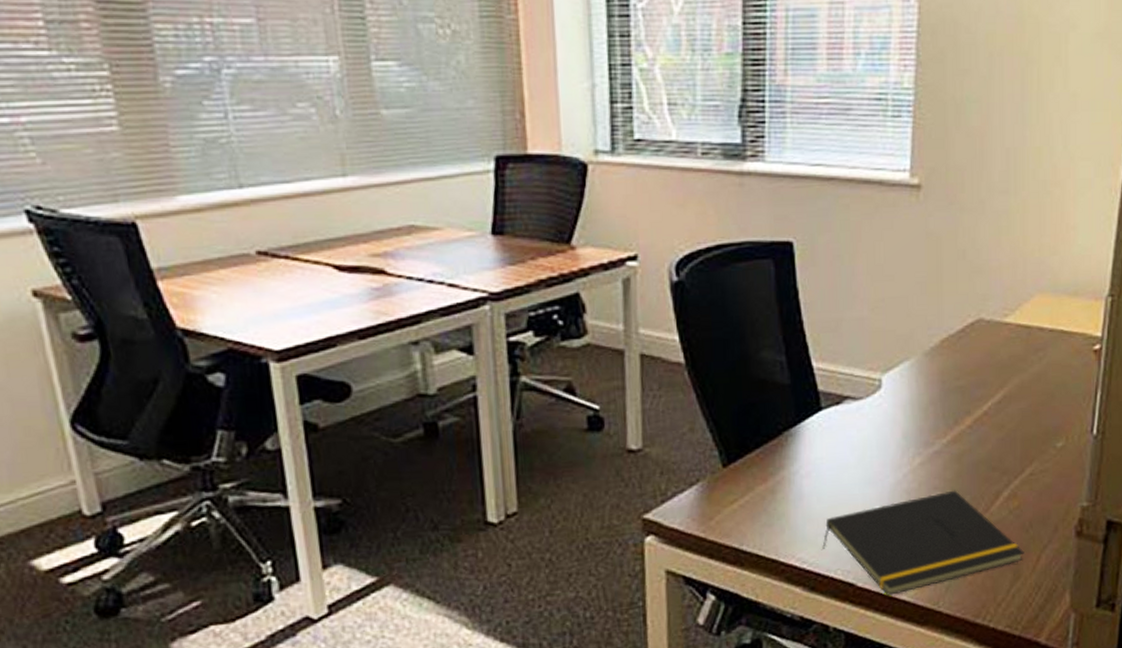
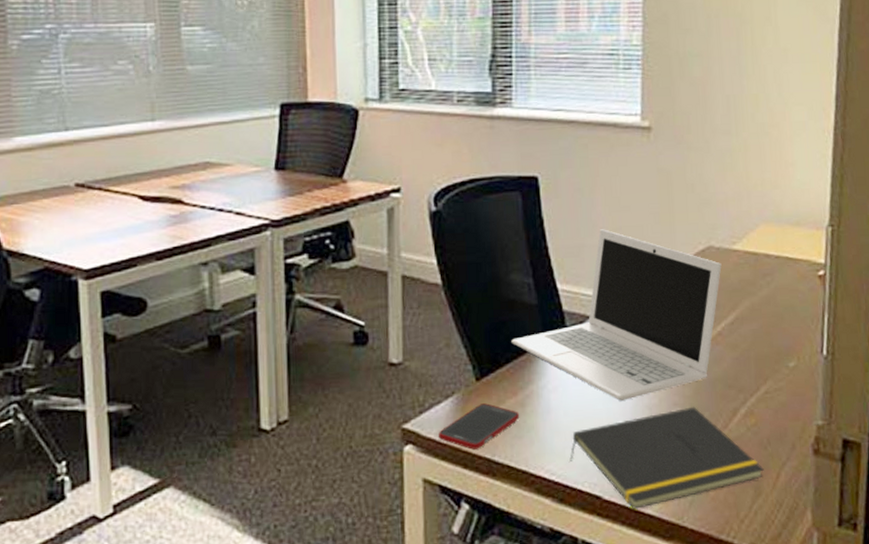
cell phone: none [681,491,770,539] -> present [438,403,520,450]
laptop: none [761,301,991,486] -> present [511,229,722,401]

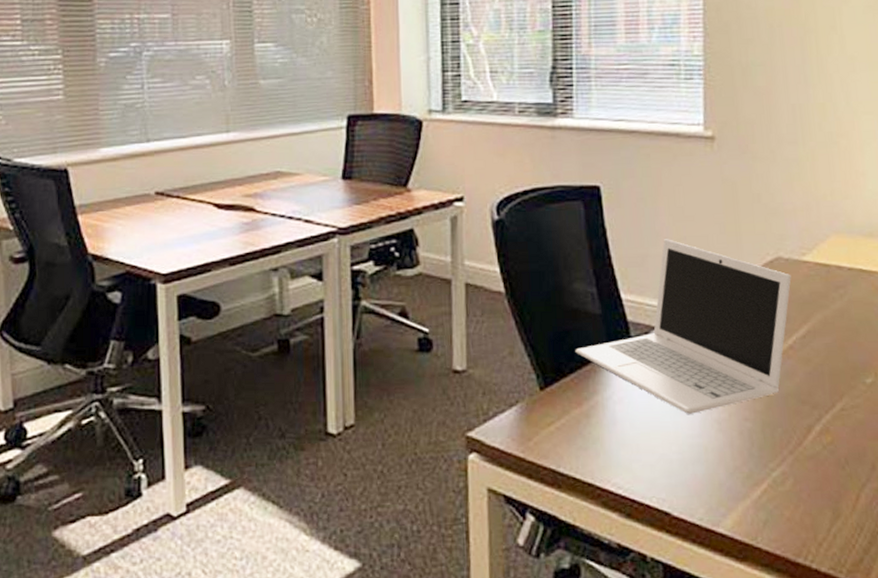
cell phone: present [438,403,520,450] -> none [502,413,585,460]
notepad: present [569,406,764,509] -> none [636,422,842,527]

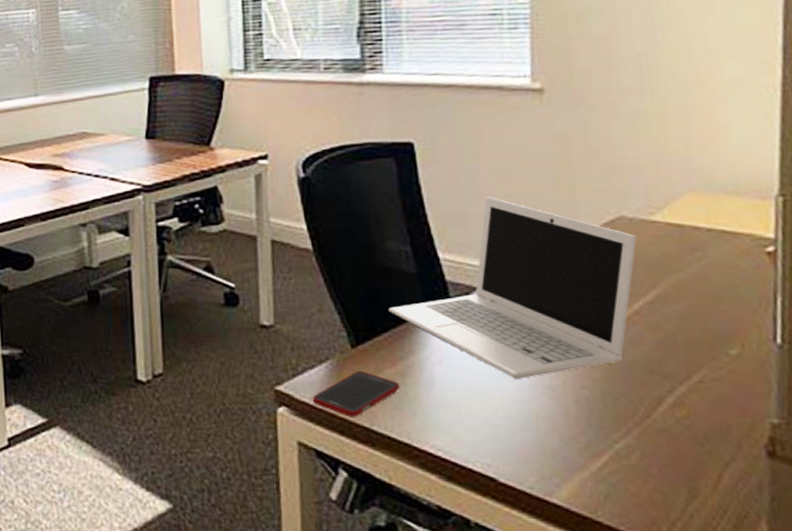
cell phone: none [502,413,585,460] -> present [312,371,400,417]

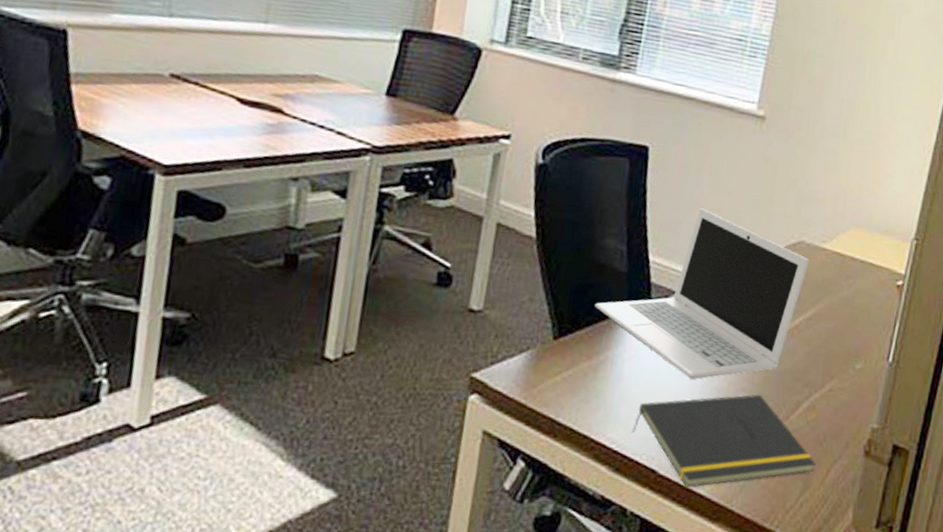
cell phone: present [312,371,400,417] -> none [505,363,591,408]
notepad: none [458,391,701,496] -> present [632,394,816,487]

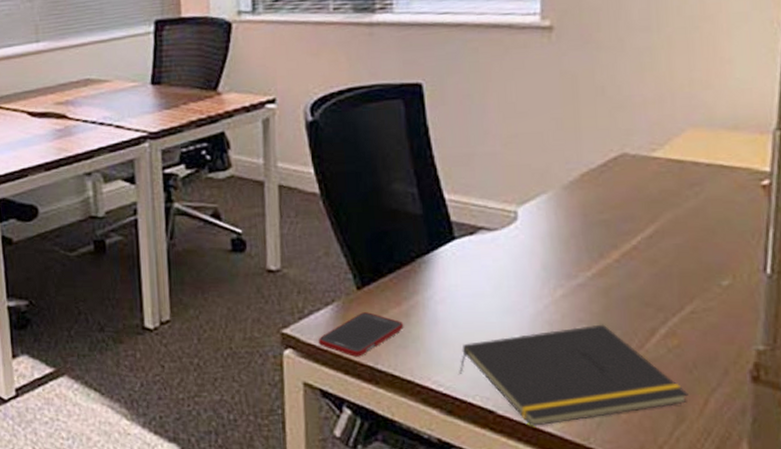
cell phone: none [505,363,591,408] -> present [318,312,404,357]
laptop: present [595,208,809,379] -> none [394,137,638,315]

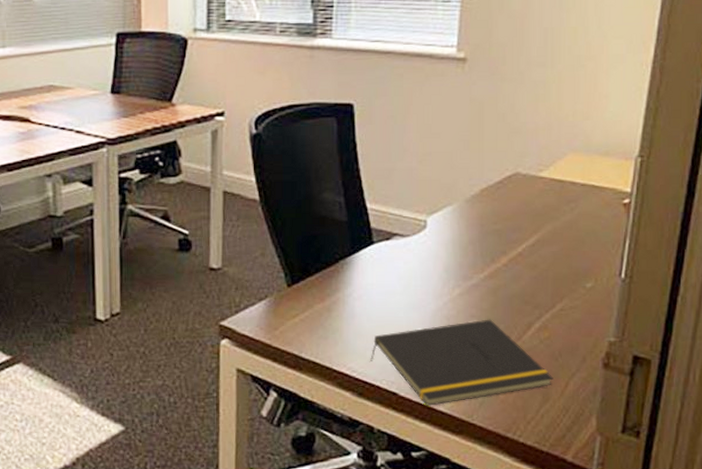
cell phone: present [318,312,404,357] -> none [251,307,326,346]

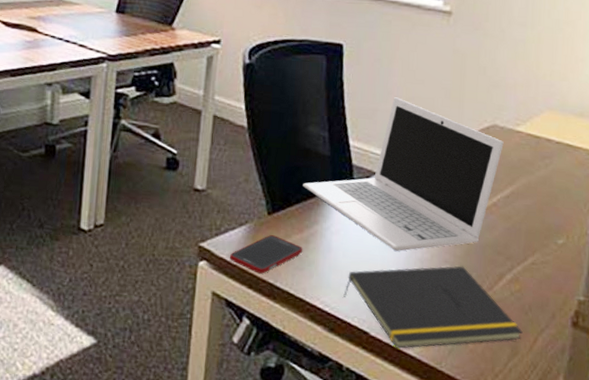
cell phone: none [251,307,326,346] -> present [229,235,303,274]
laptop: none [321,154,527,310] -> present [303,97,504,251]

